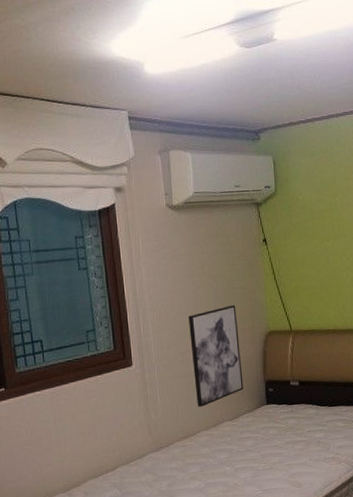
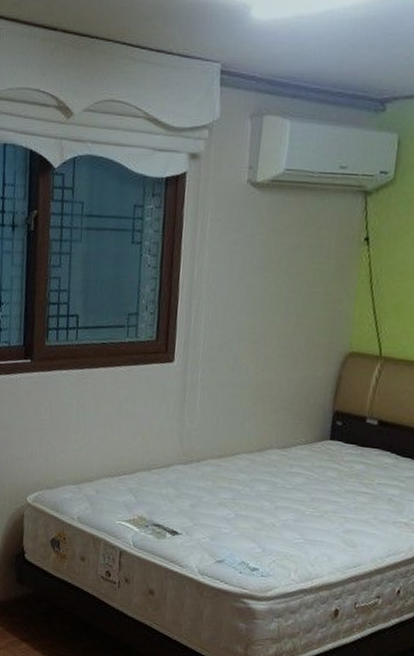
wall art: present [188,305,244,407] -> none [242,312,313,426]

